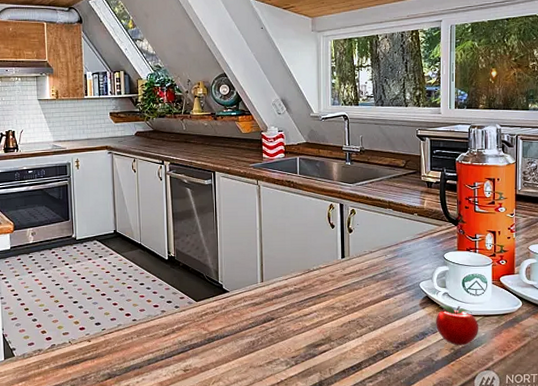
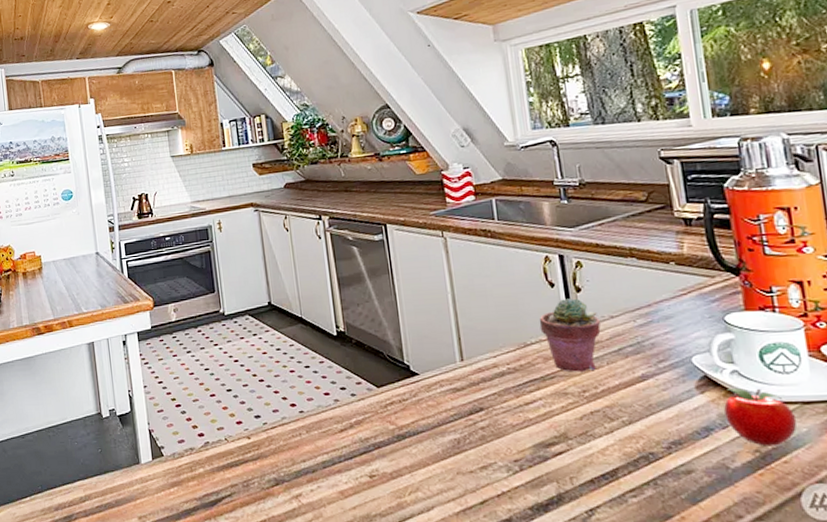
potted succulent: none [320,237,362,292] -> present [539,298,601,372]

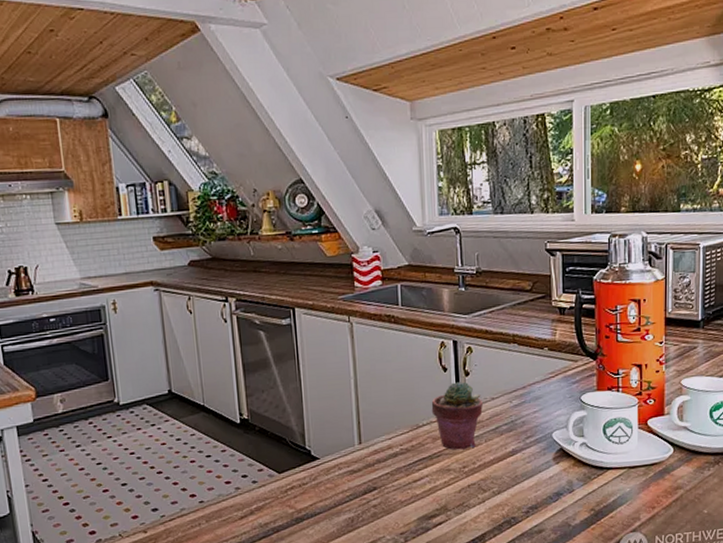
apple: present [720,388,798,446] -> none [571,457,624,505]

